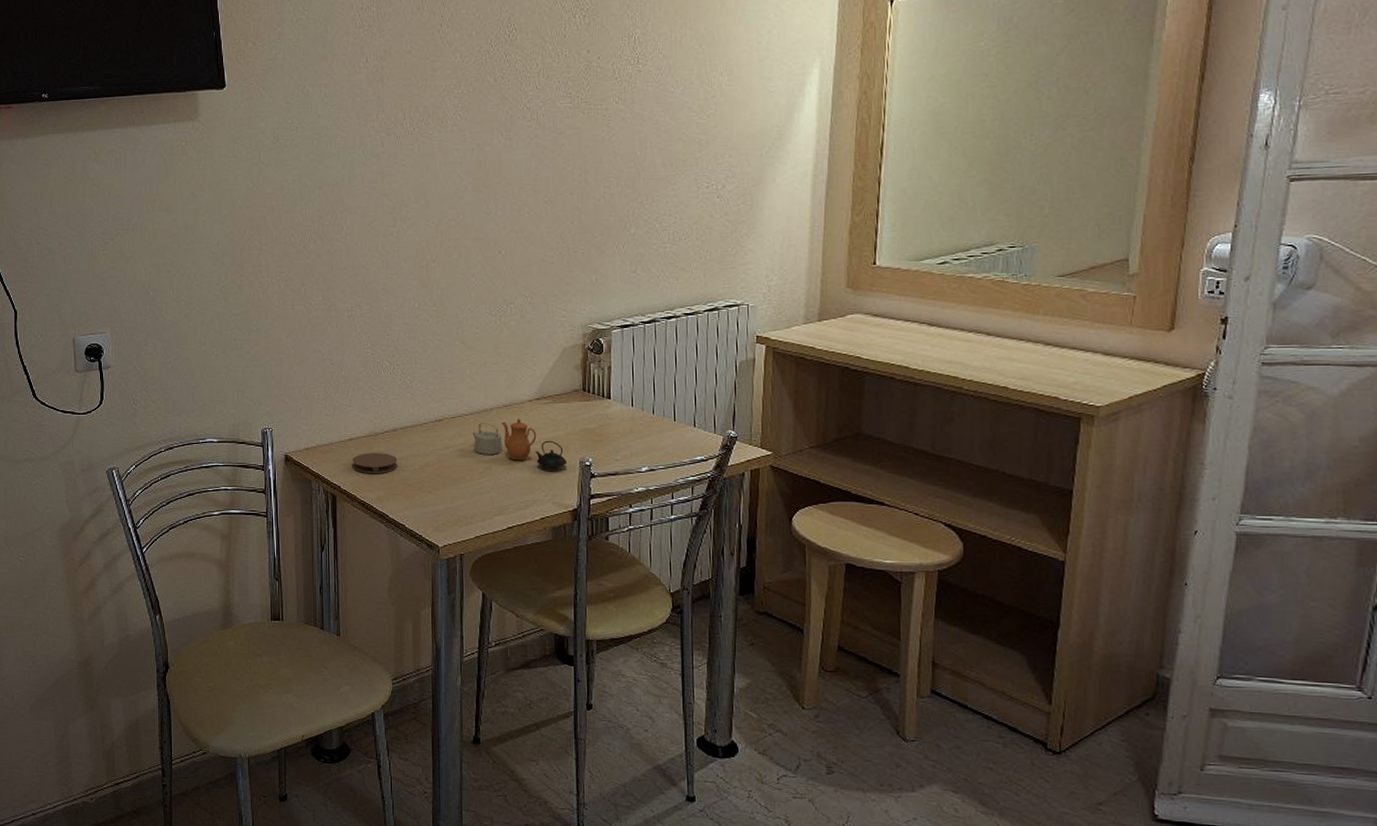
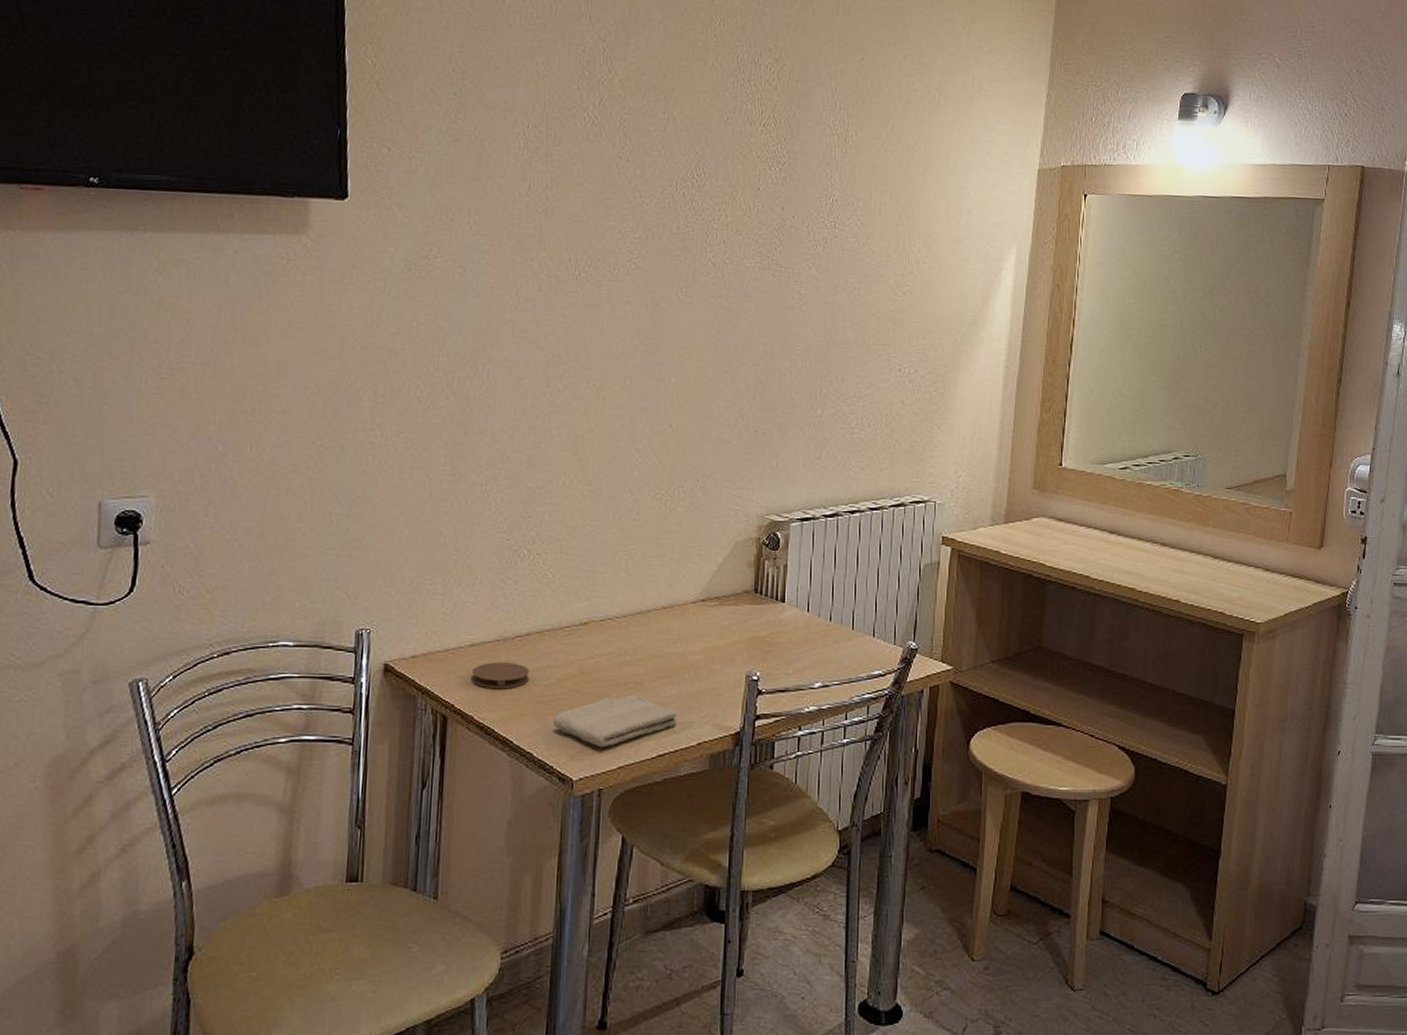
washcloth: none [419,478,522,521] -> present [553,694,677,748]
teapot: present [472,418,568,468] -> none [623,623,732,684]

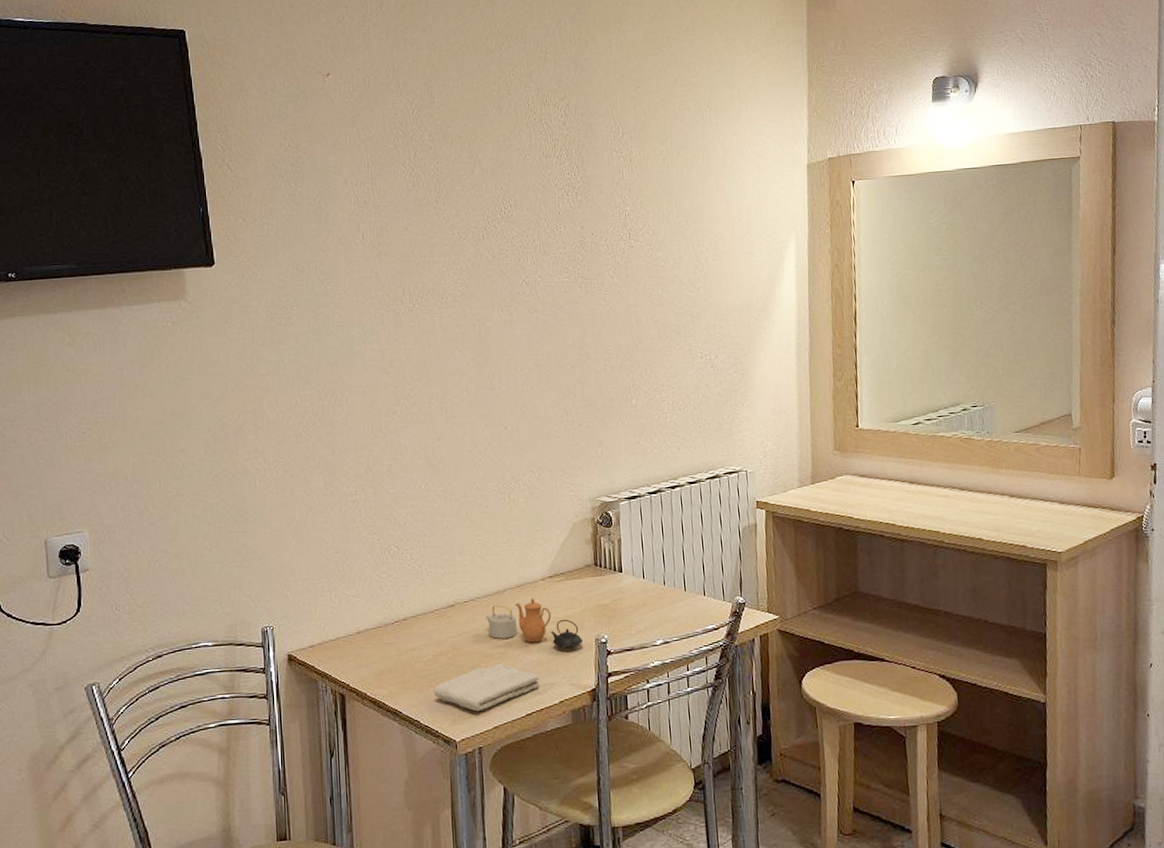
coaster: present [471,662,530,688] -> none [360,644,410,668]
teapot: none [623,623,732,684] -> present [486,598,584,649]

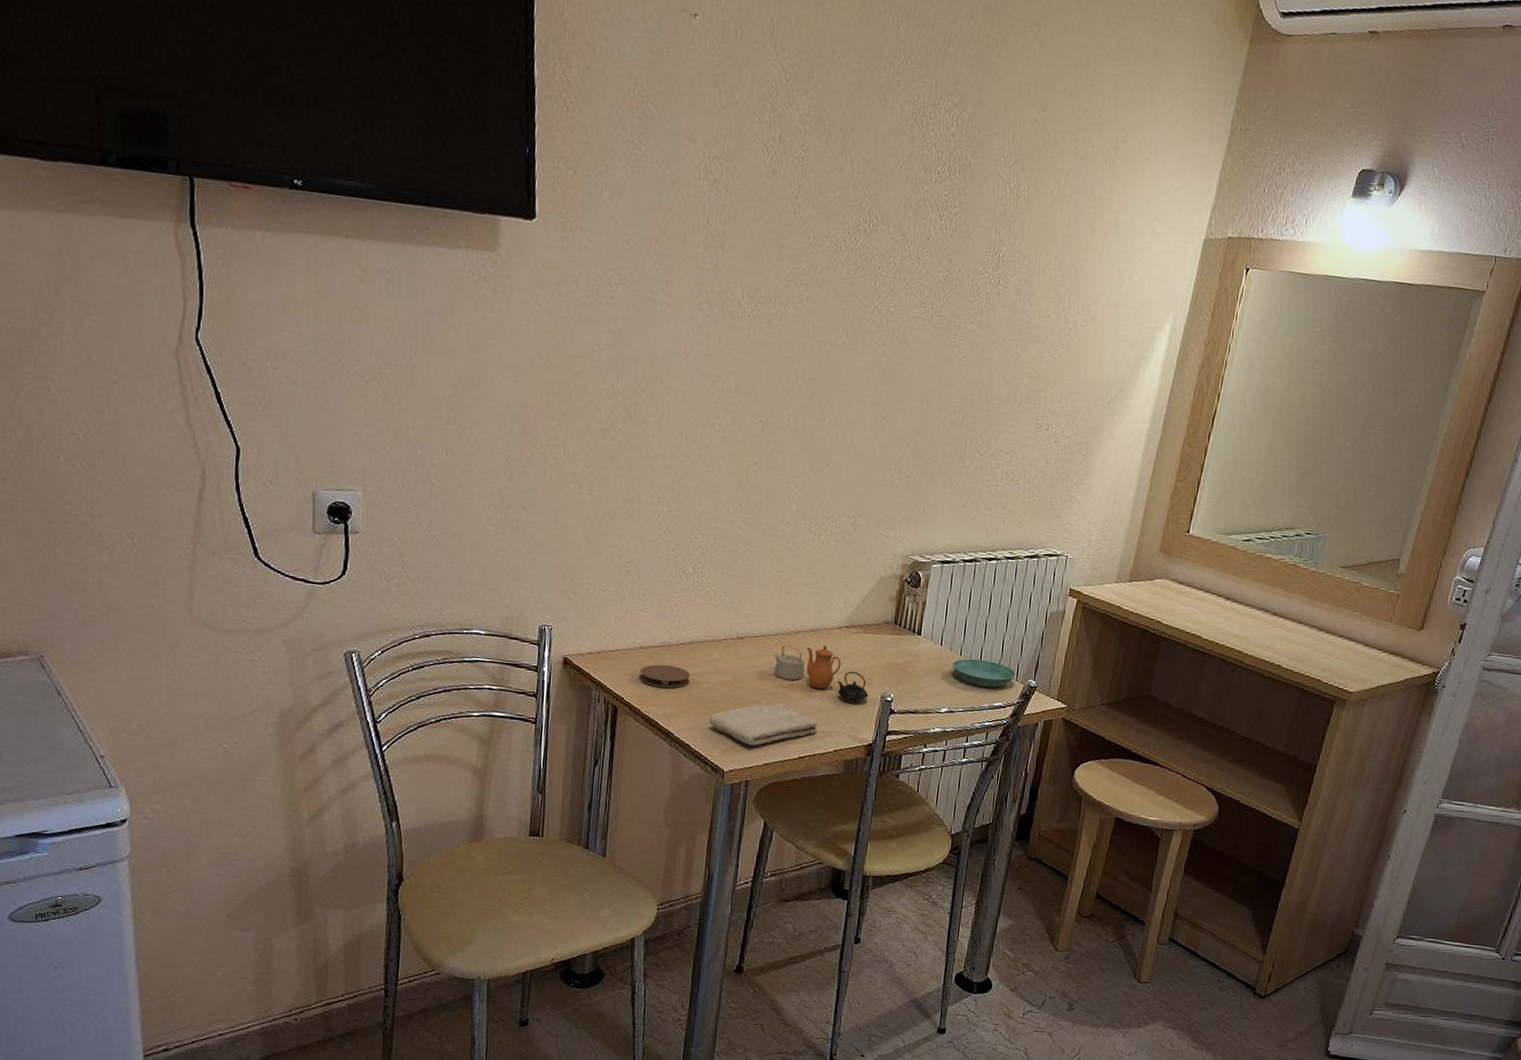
coaster: none [360,644,410,668] -> present [639,664,691,688]
saucer: none [657,585,723,612] -> present [951,658,1017,688]

